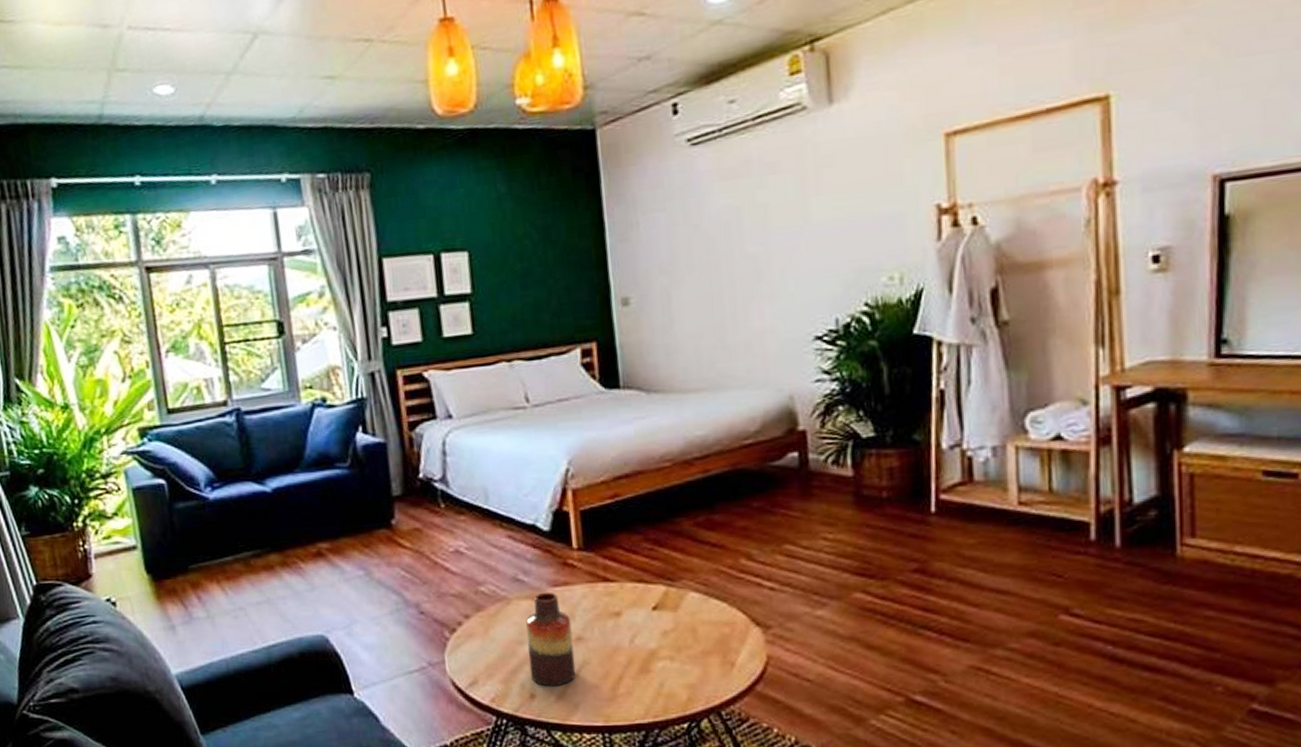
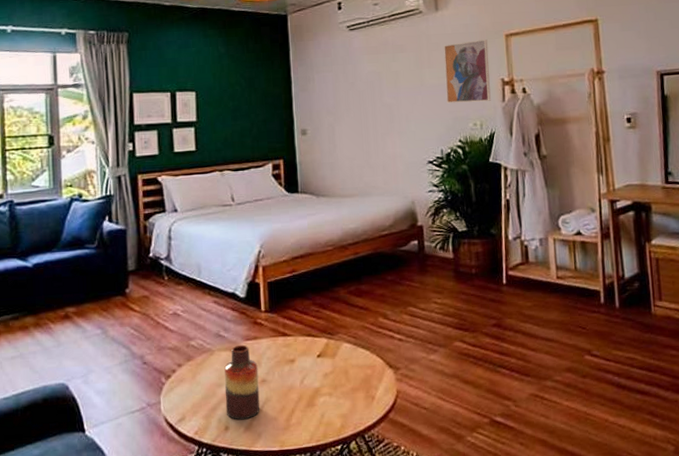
wall art: none [841,143,918,248] -> present [444,39,491,104]

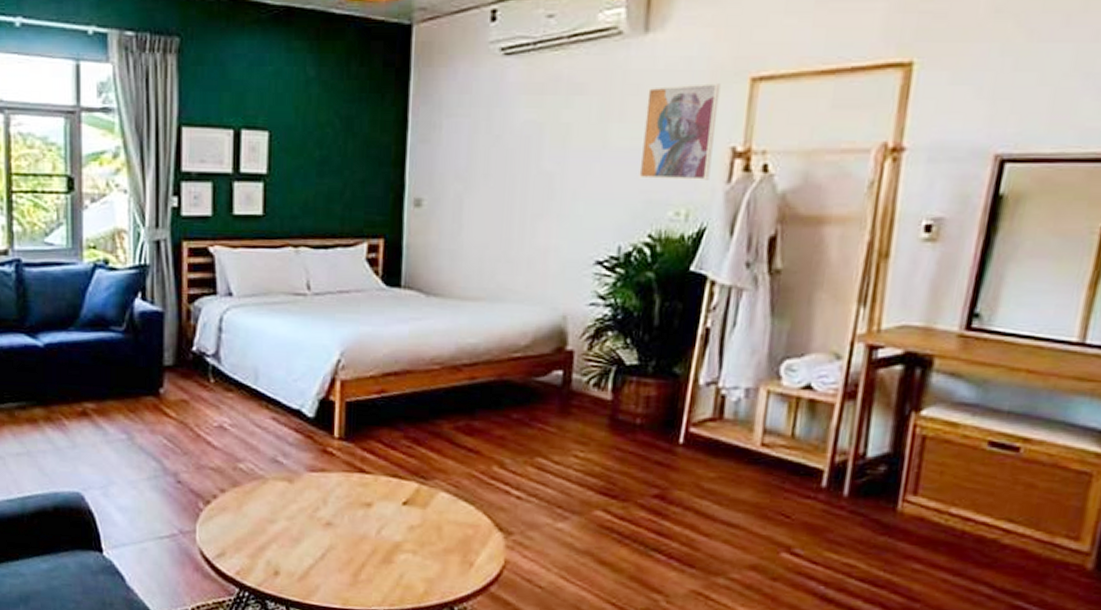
vase: present [224,344,260,420] -> none [277,475,323,567]

